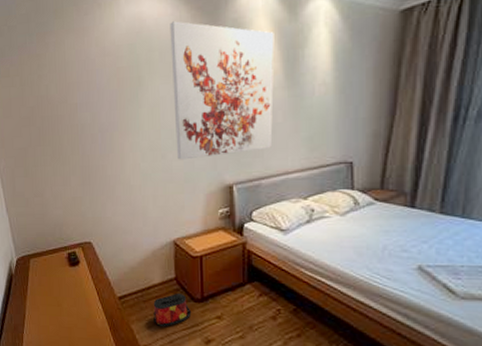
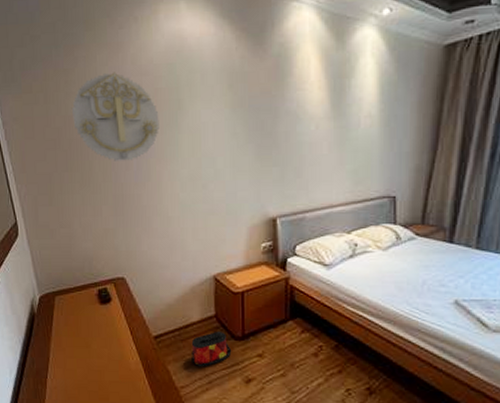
wall decoration: none [43,54,122,135] -> present [71,72,159,161]
wall art: present [170,21,274,160] -> none [213,42,321,191]

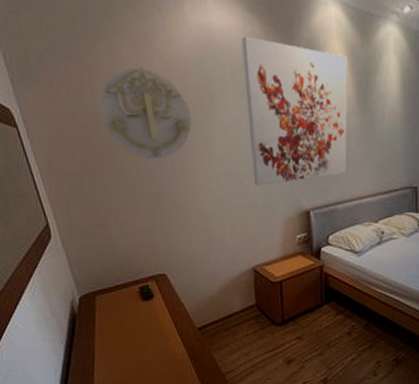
bag: present [191,330,232,367] -> none [234,318,273,353]
wall art: none [213,42,321,191] -> present [242,36,348,186]

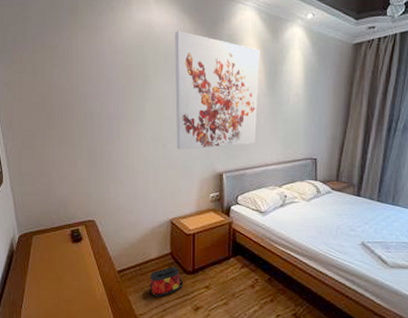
wall decoration: present [97,66,192,159] -> none [55,50,129,123]
bag: none [234,318,273,353] -> present [149,266,184,297]

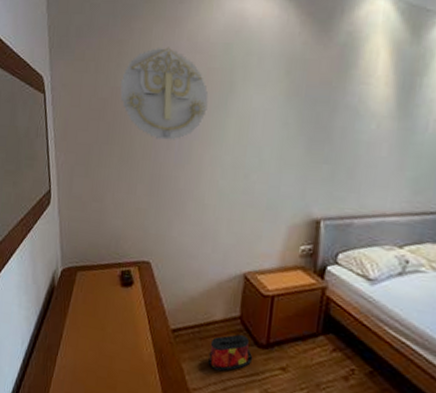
wall decoration: none [55,50,129,123] -> present [120,47,209,140]
wall art: present [175,31,260,150] -> none [261,25,392,185]

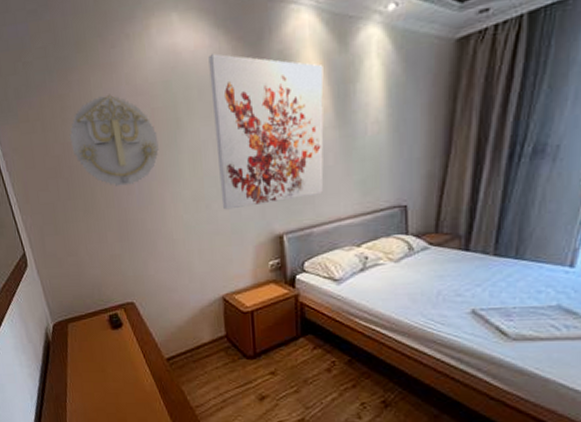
bag: present [208,334,253,372] -> none [203,350,244,387]
wall art: none [261,25,392,185] -> present [208,53,324,210]

